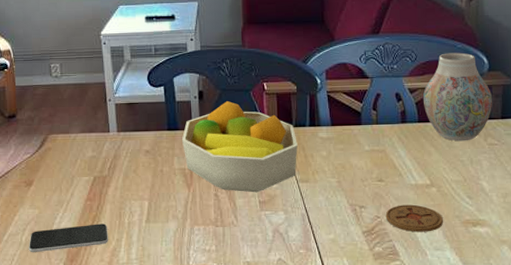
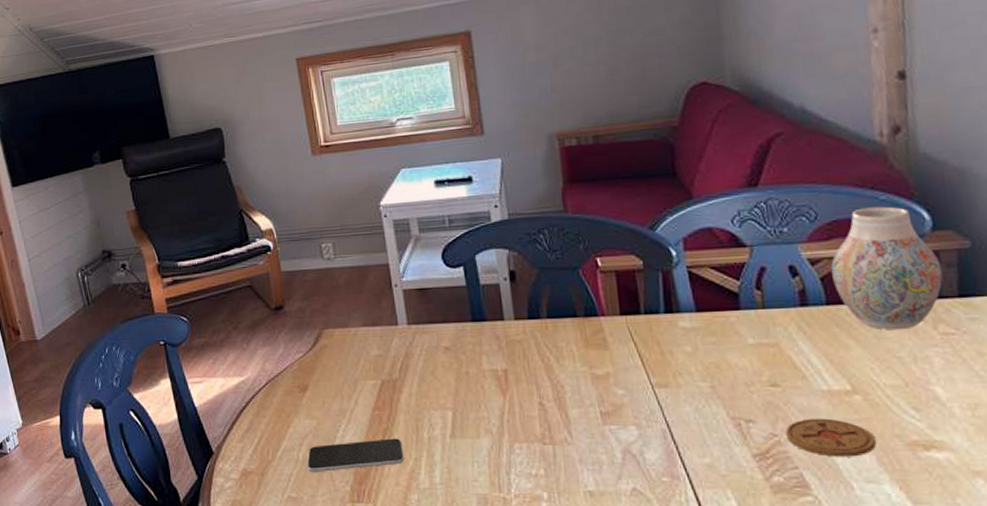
fruit bowl: present [181,101,298,193] -> none [490,283,651,401]

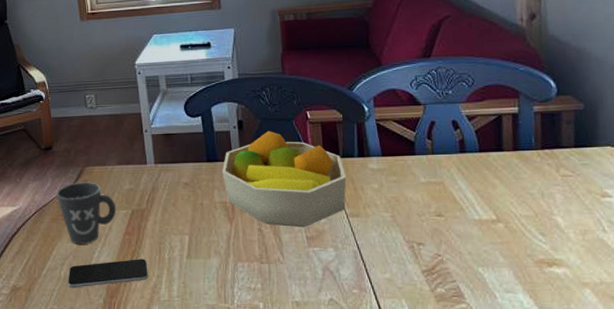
mug: none [290,347,363,421] -> present [56,182,117,245]
fruit bowl: none [490,283,651,401] -> present [221,131,347,228]
coaster: present [785,418,877,457] -> none [447,241,514,272]
vase: present [831,206,943,330] -> none [483,76,564,173]

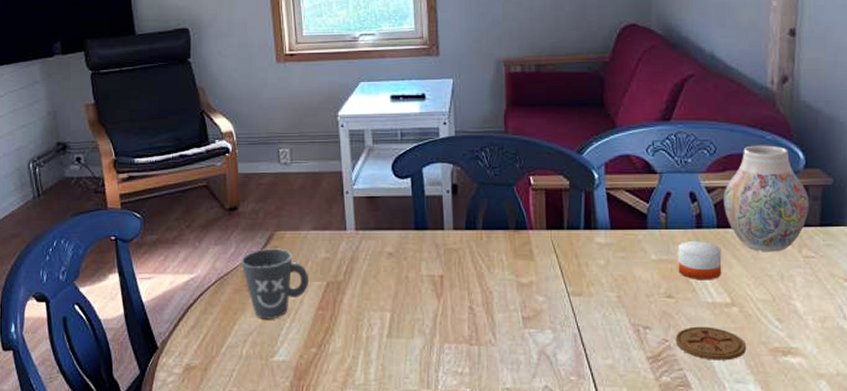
smartphone: present [67,259,148,289] -> none [249,337,343,369]
fruit bowl: present [221,131,347,228] -> none [431,197,570,307]
candle: none [444,164,486,200] -> present [677,240,722,281]
coaster: none [447,241,514,272] -> present [675,326,747,361]
vase: none [483,76,564,173] -> present [724,145,810,252]

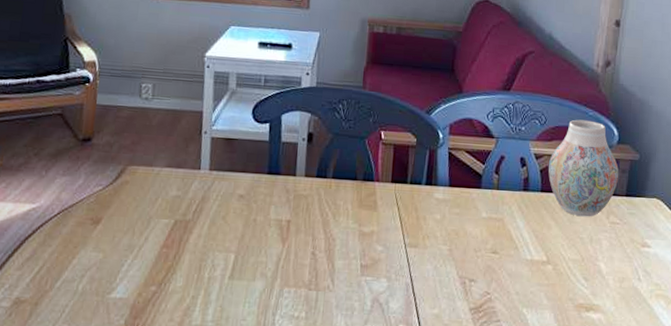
mug: present [241,248,310,319] -> none [88,182,158,255]
coaster: present [675,326,747,361] -> none [496,281,557,314]
candle: present [677,240,722,281] -> none [504,202,543,240]

